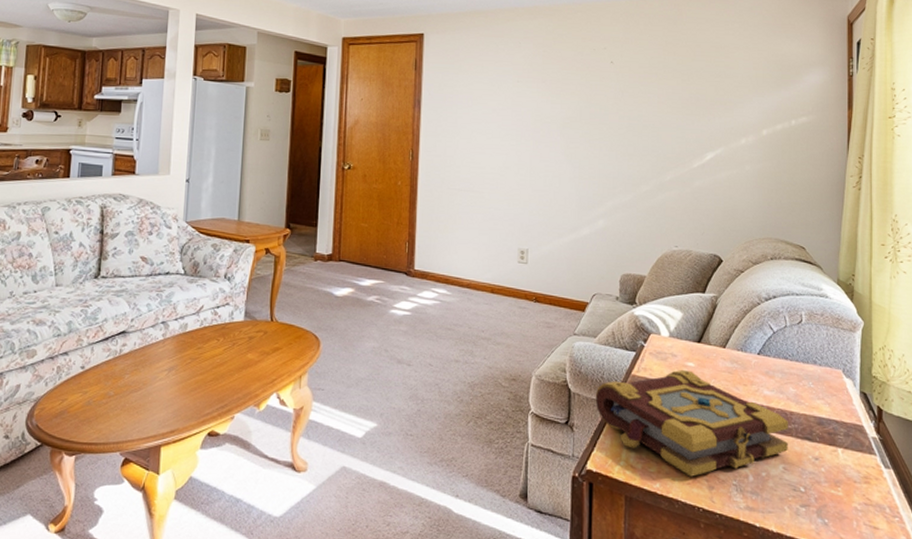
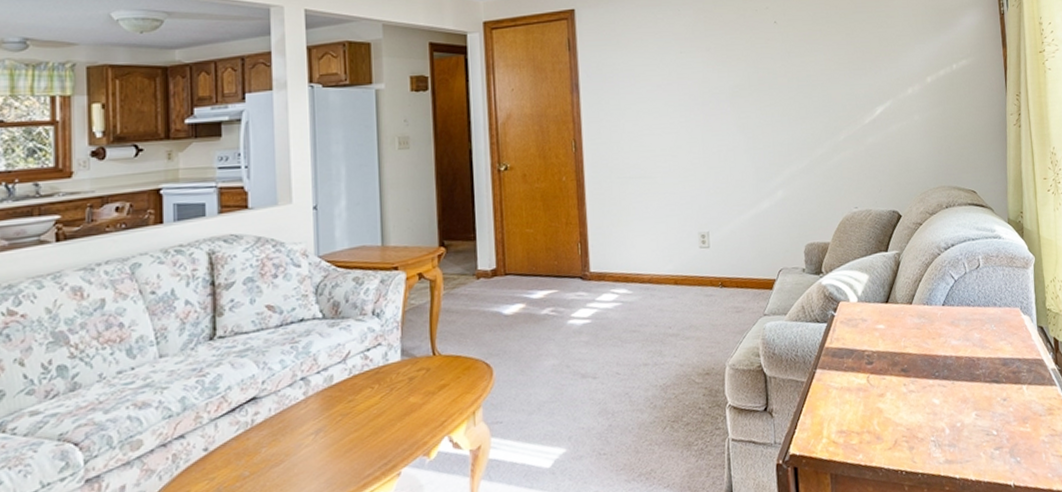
book: present [595,370,789,477] -> none [791,333,979,442]

